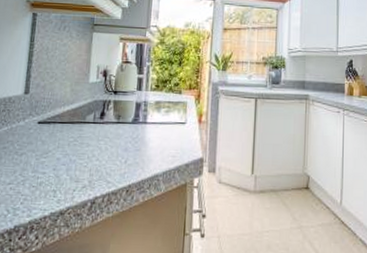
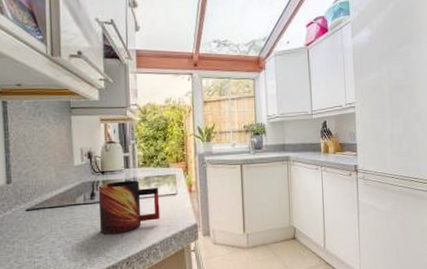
mug: none [104,103,169,159] -> present [98,180,160,235]

